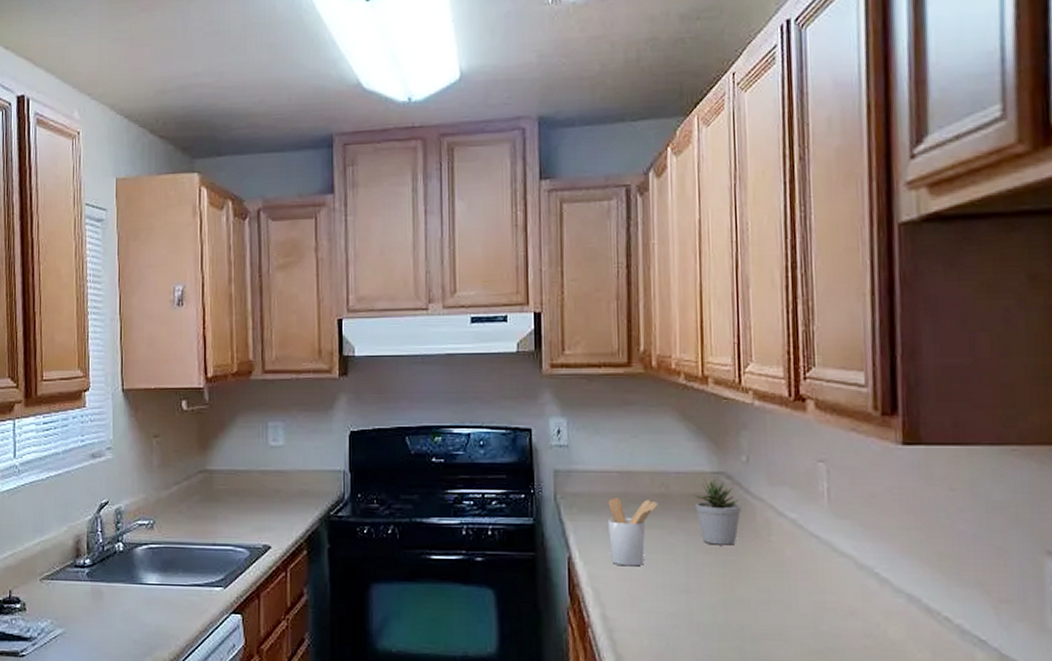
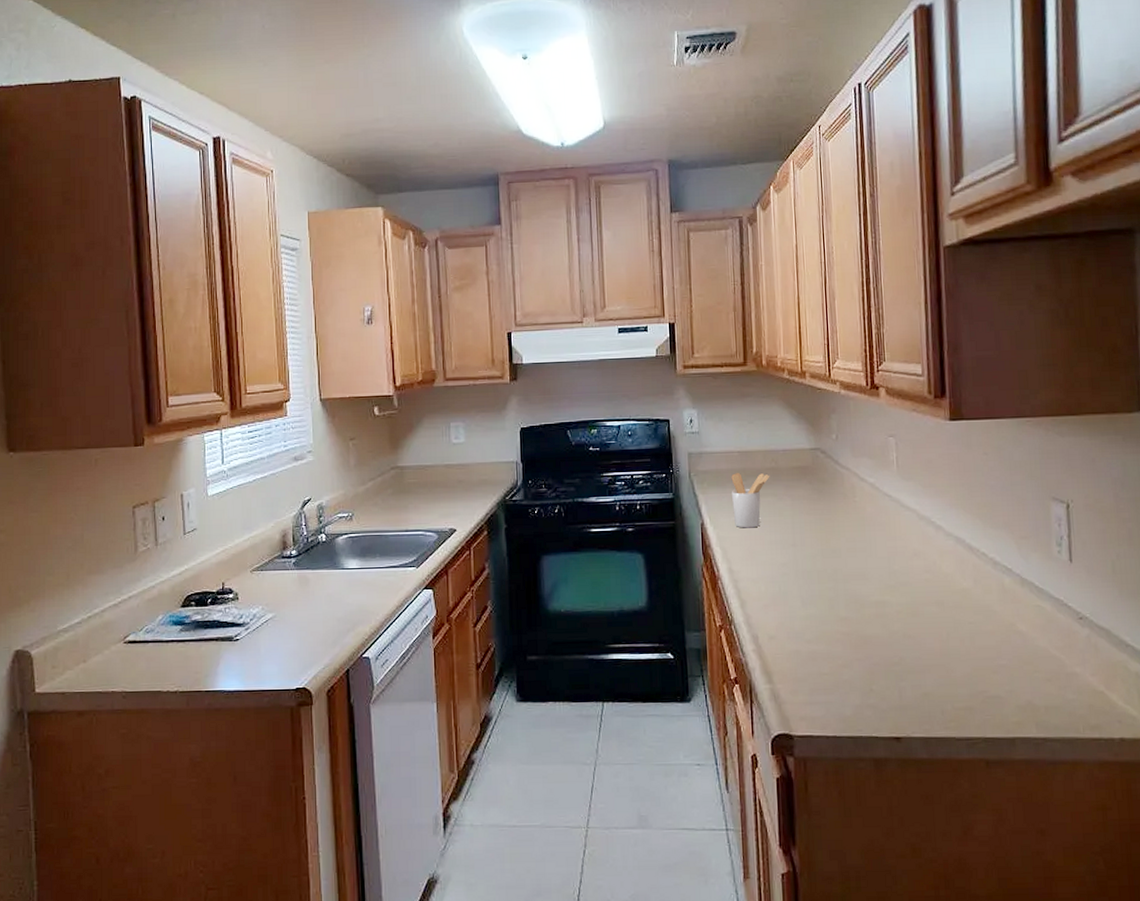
potted plant: present [695,477,742,545] -> none [798,453,833,507]

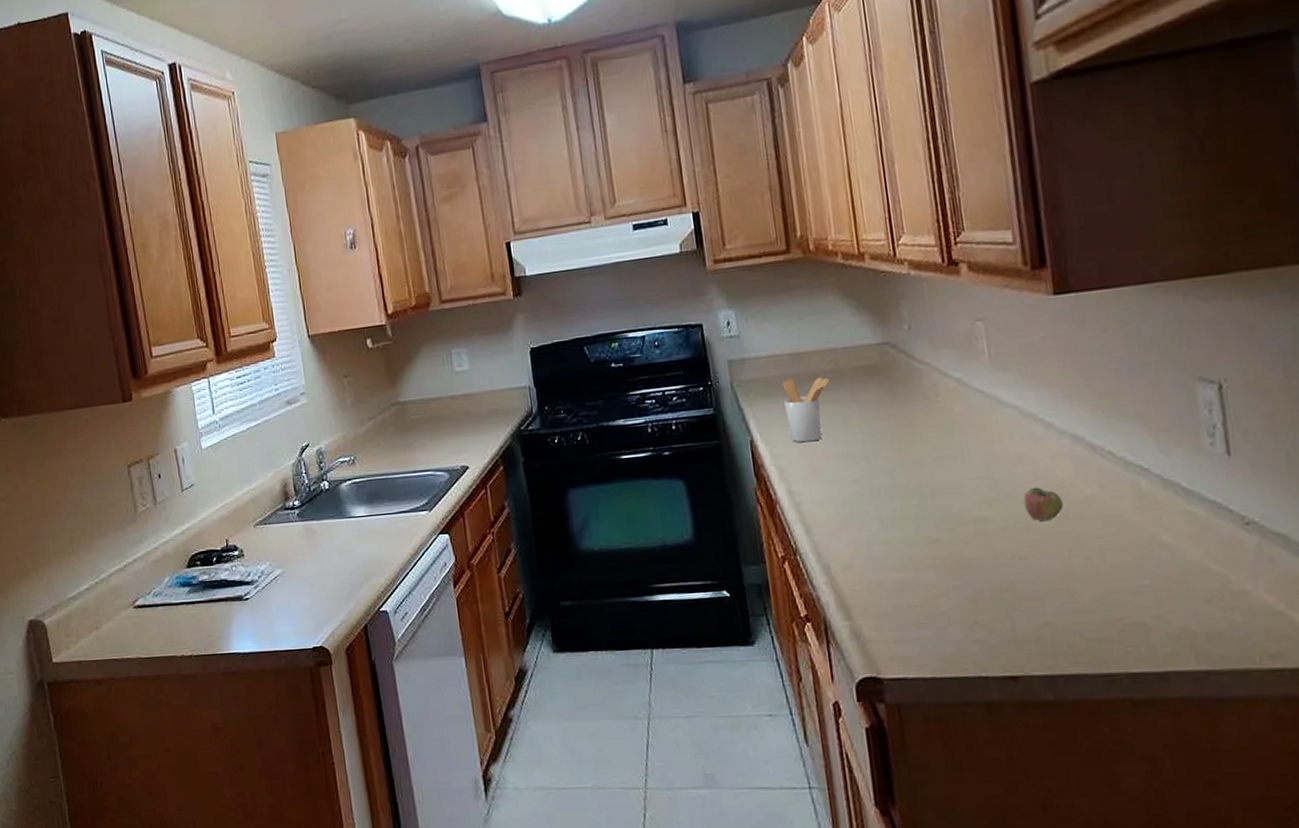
apple: none [915,578,945,608] -> present [1023,487,1063,522]

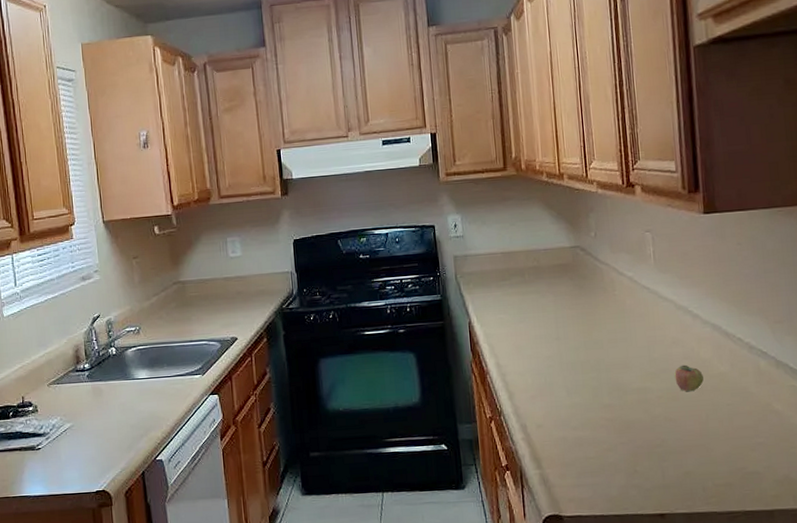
utensil holder: present [782,377,830,443] -> none [495,272,533,325]

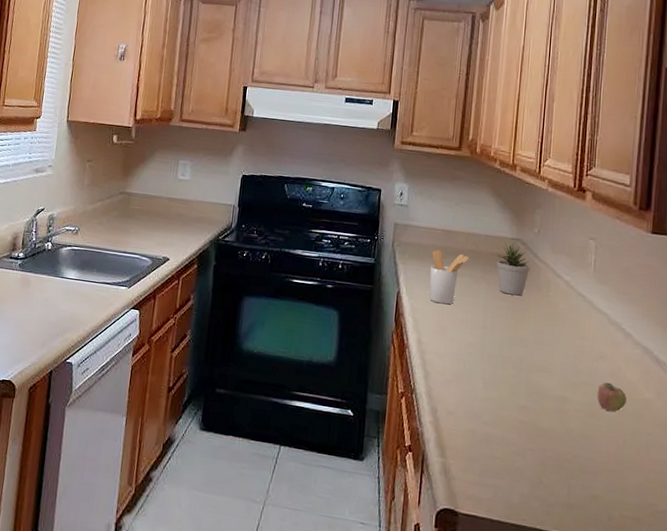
utensil holder: none [495,272,533,325] -> present [429,249,469,305]
potted plant: none [559,250,593,302] -> present [496,243,530,296]

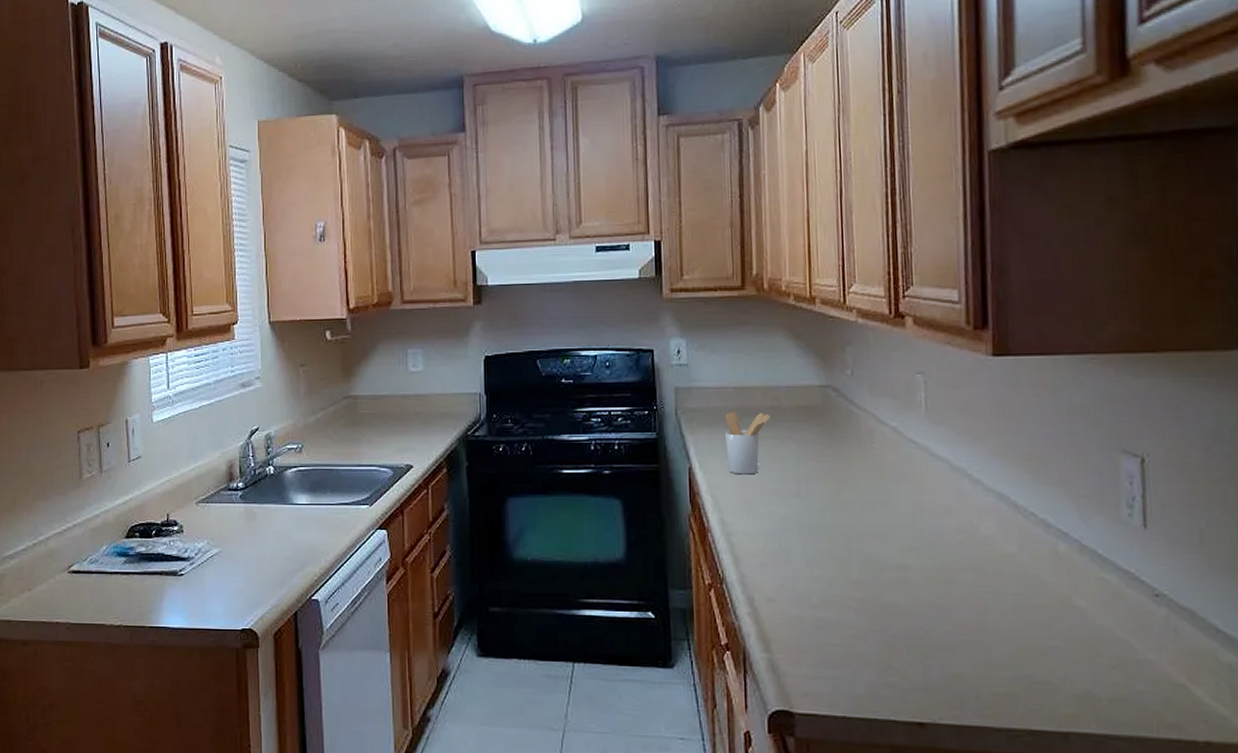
potted plant: present [496,243,530,296] -> none [804,390,847,453]
apple: present [597,382,627,412] -> none [945,540,983,575]

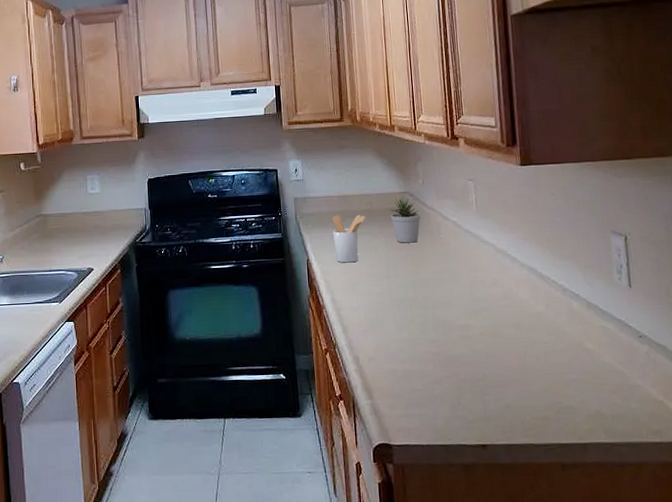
potted plant: none [804,390,847,453] -> present [390,196,421,243]

